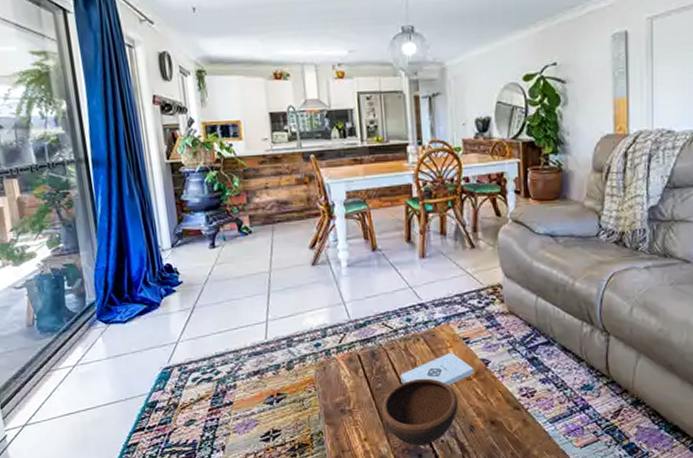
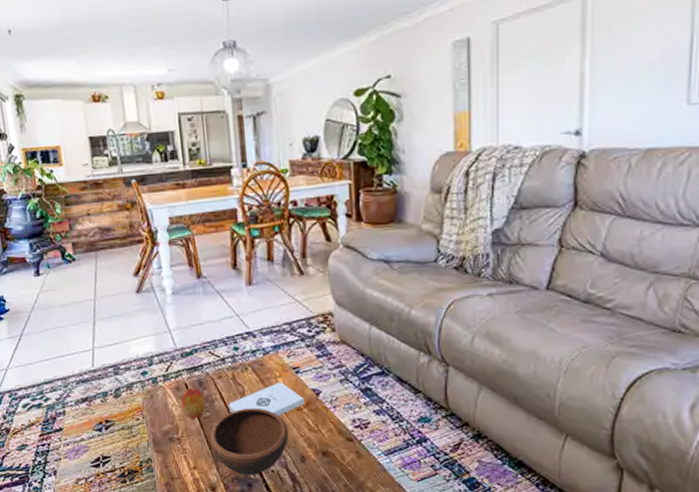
apple: none [354,356,378,391] -> present [181,384,206,419]

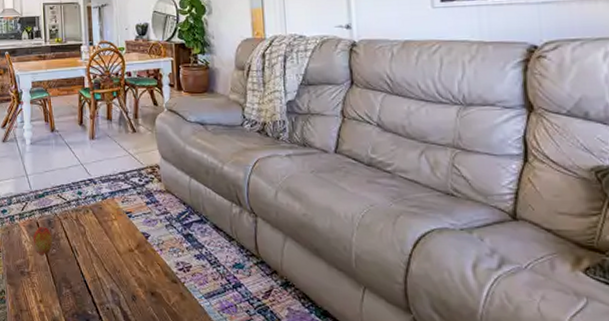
bowl: present [210,408,288,475] -> none [55,247,122,311]
notepad: present [229,382,305,415] -> none [72,225,136,255]

